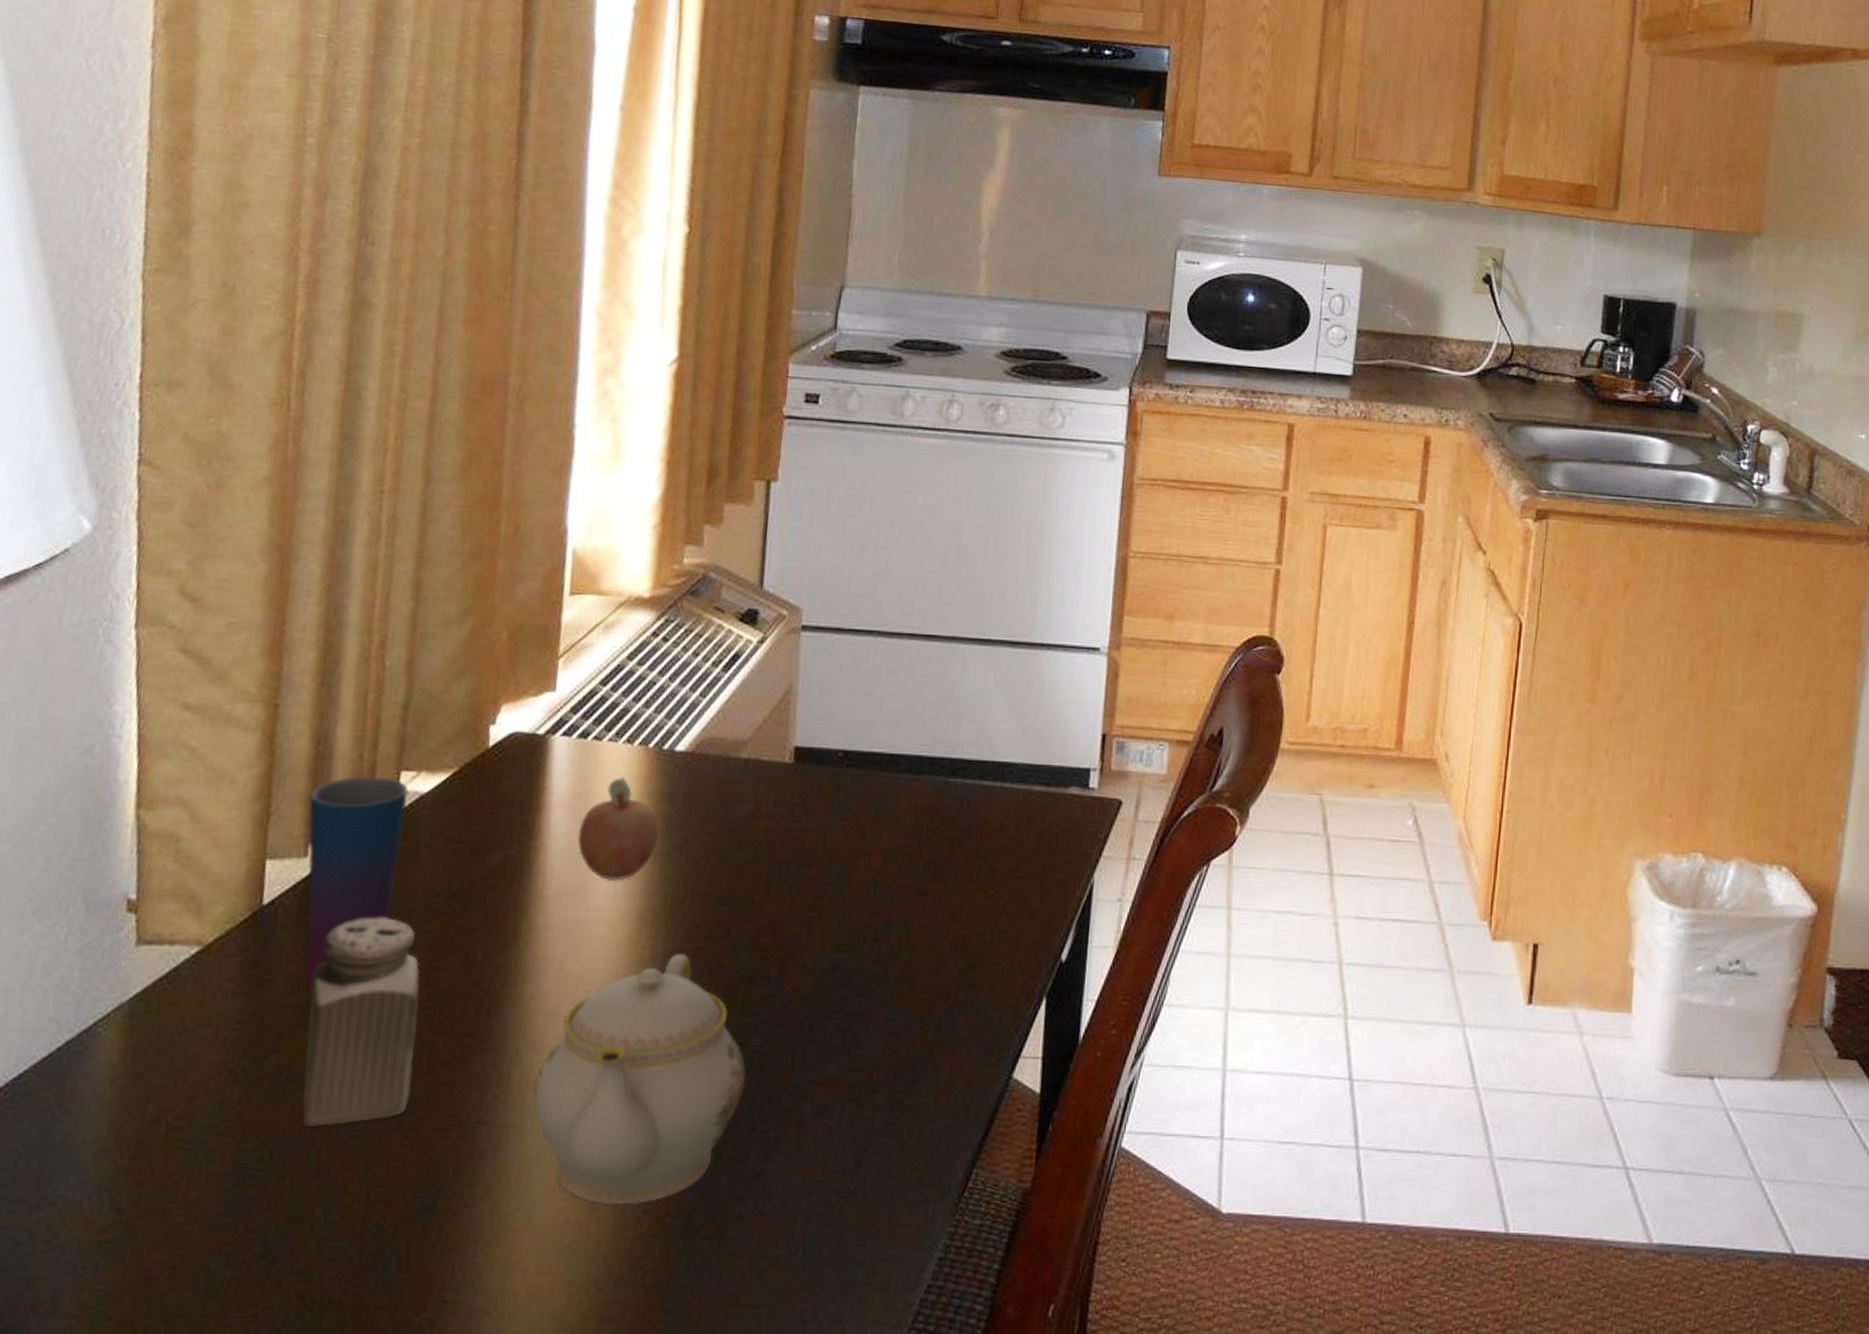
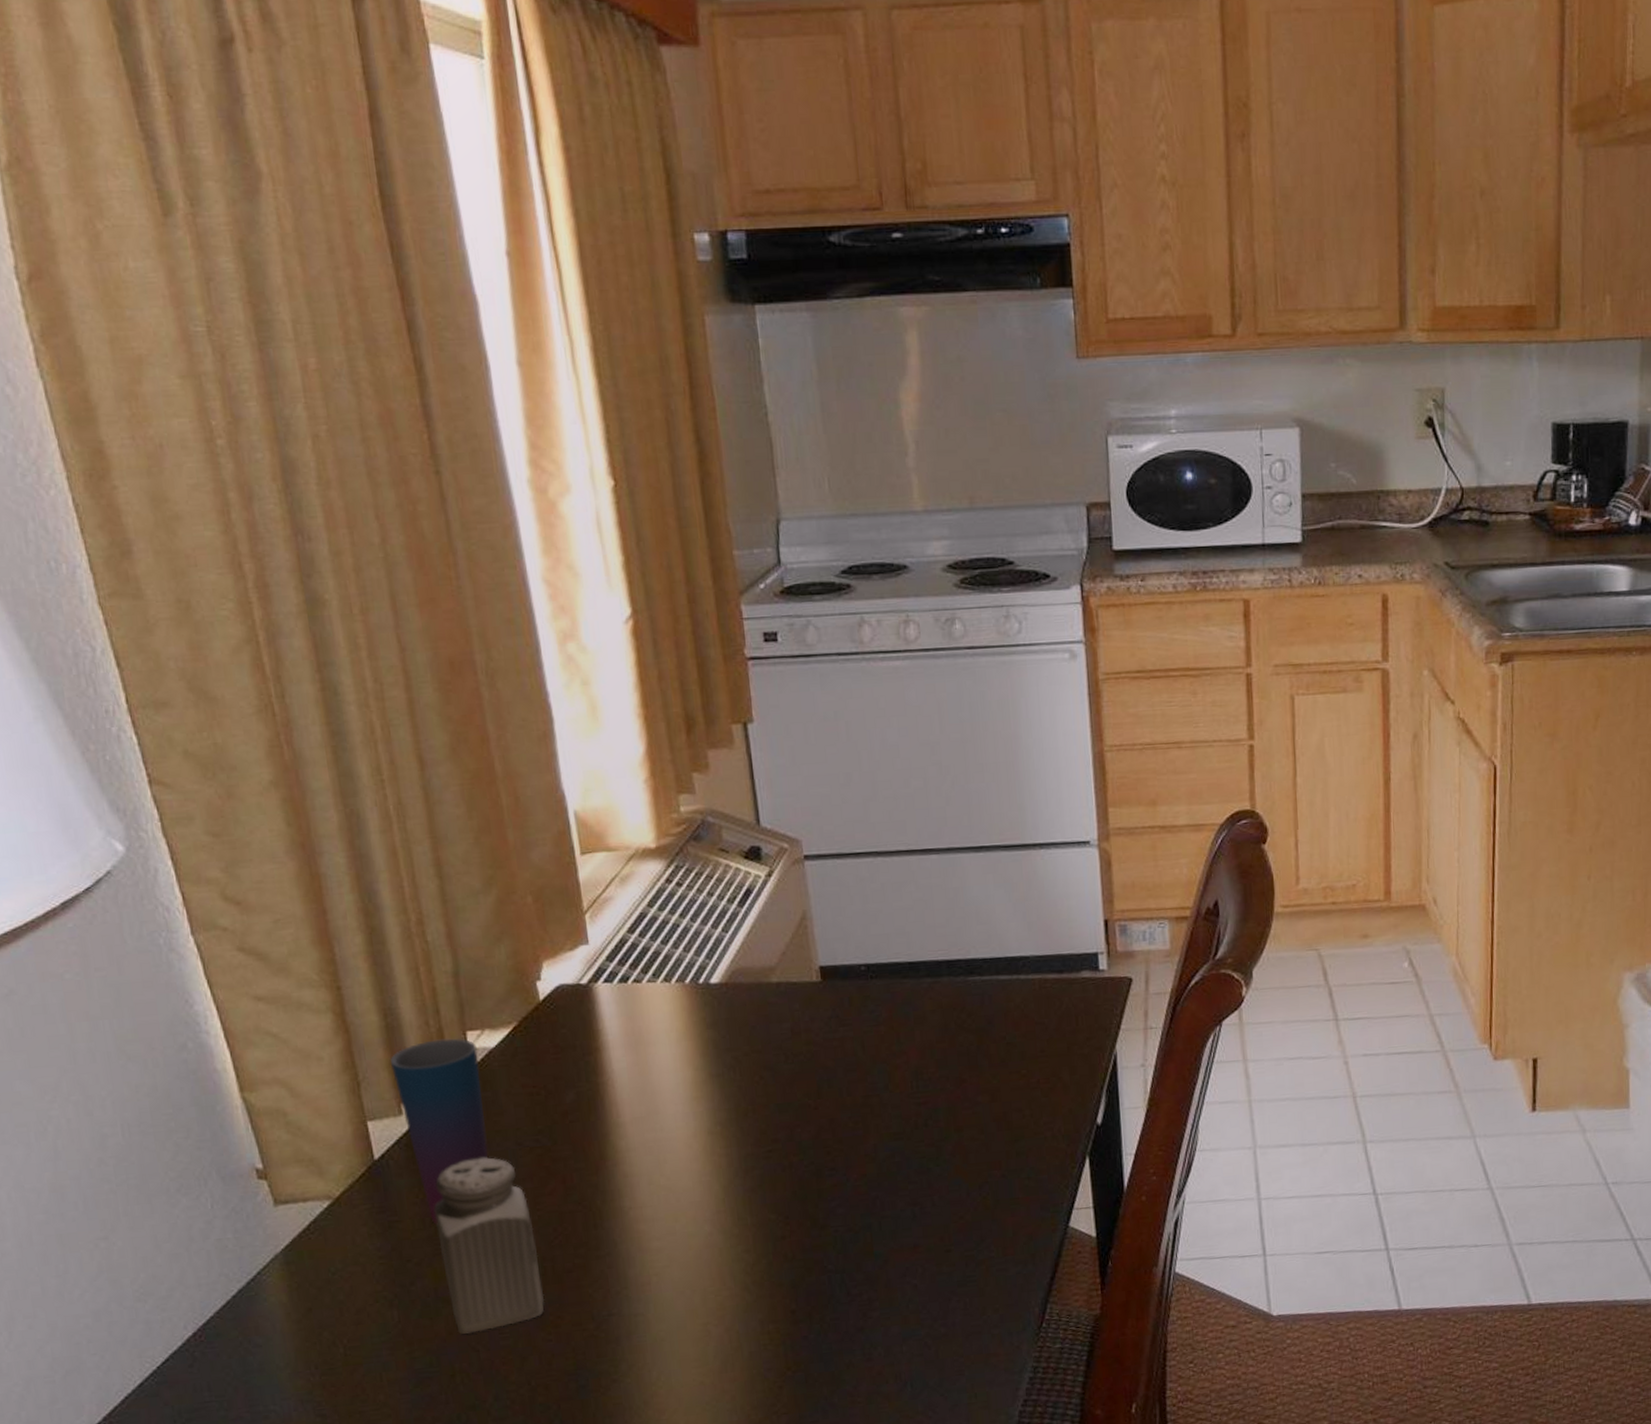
teapot: present [532,953,746,1205] -> none [649,1156,834,1367]
fruit: present [578,776,659,880] -> none [638,1012,712,1103]

